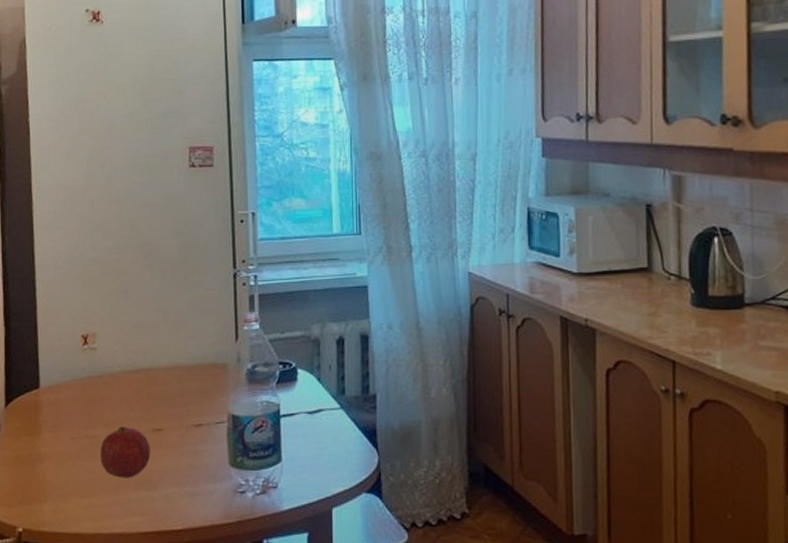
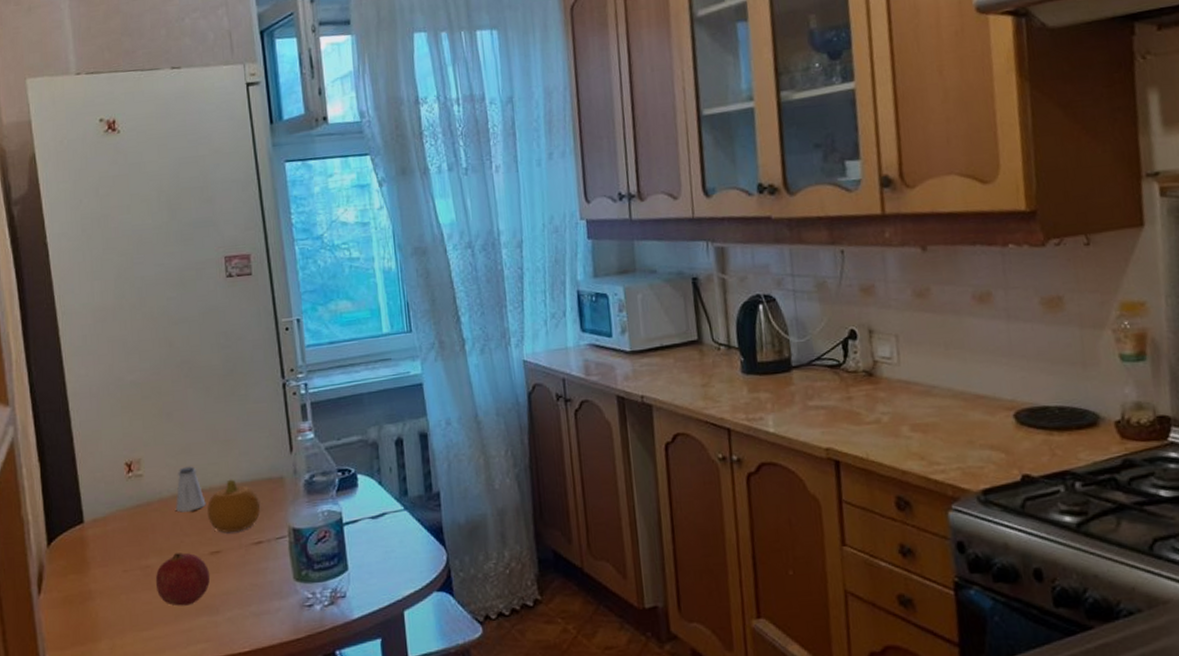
saltshaker: none [125,344,153,388] -> present [176,466,206,513]
fruit: none [153,361,203,412] -> present [206,479,261,533]

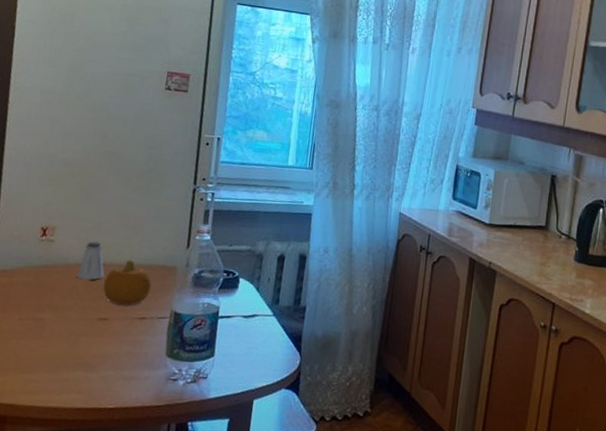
fruit: present [155,553,211,606] -> none [44,313,95,360]

